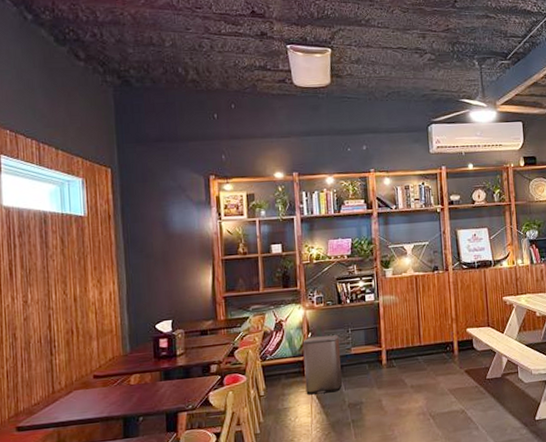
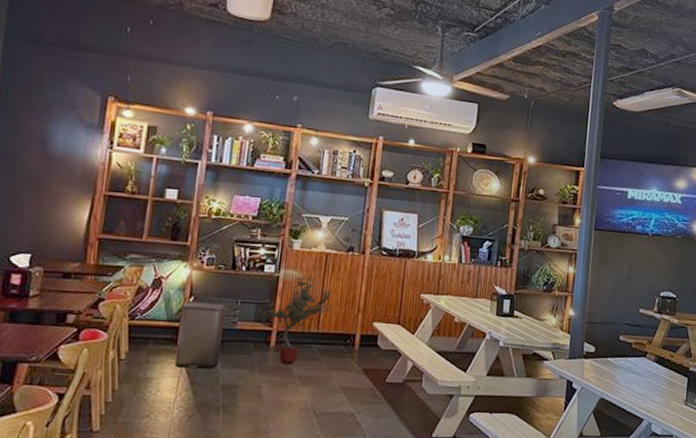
potted tree: none [366,299,428,378] -> present [256,277,331,365]

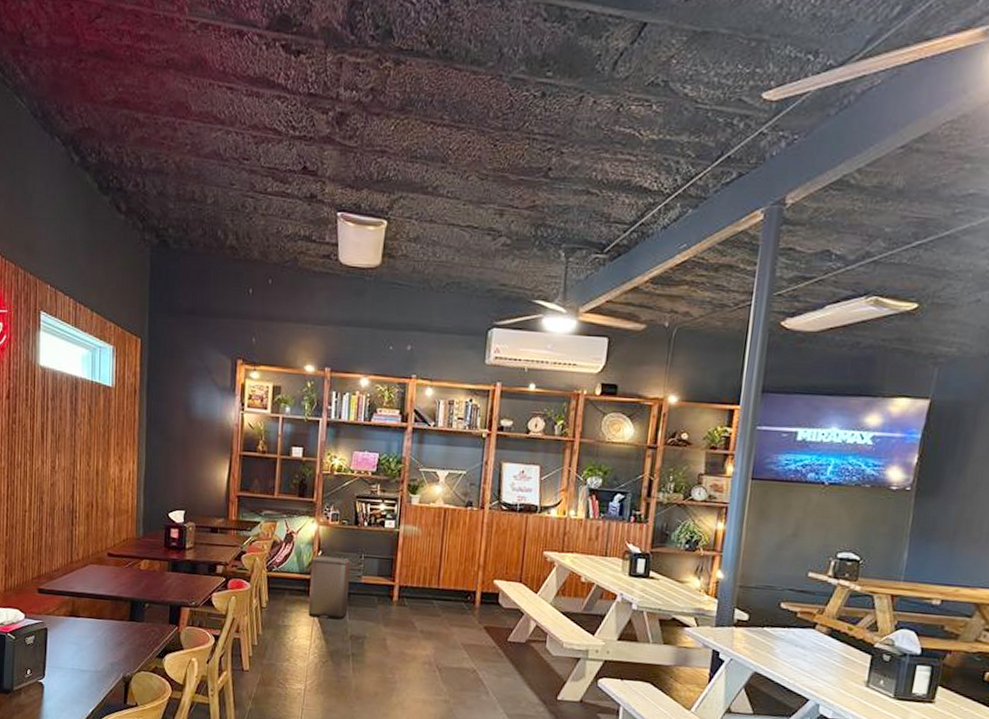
potted tree: present [256,277,331,365] -> none [379,532,451,620]

